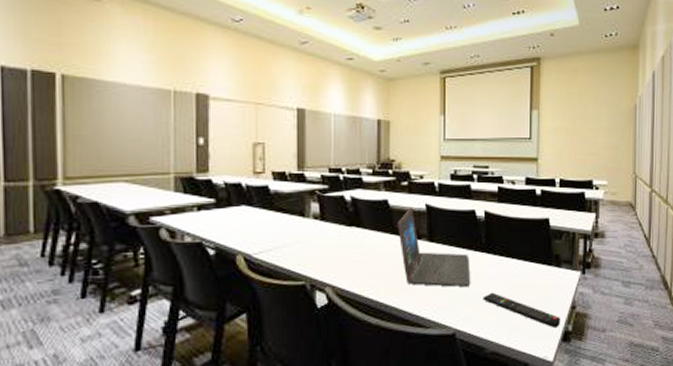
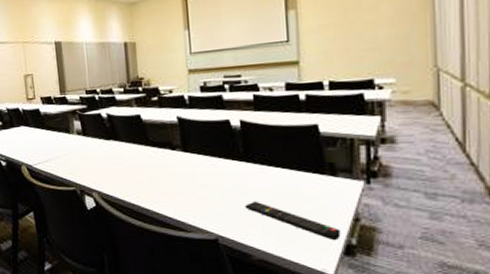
laptop: present [398,206,471,287] -> none [151,120,231,195]

